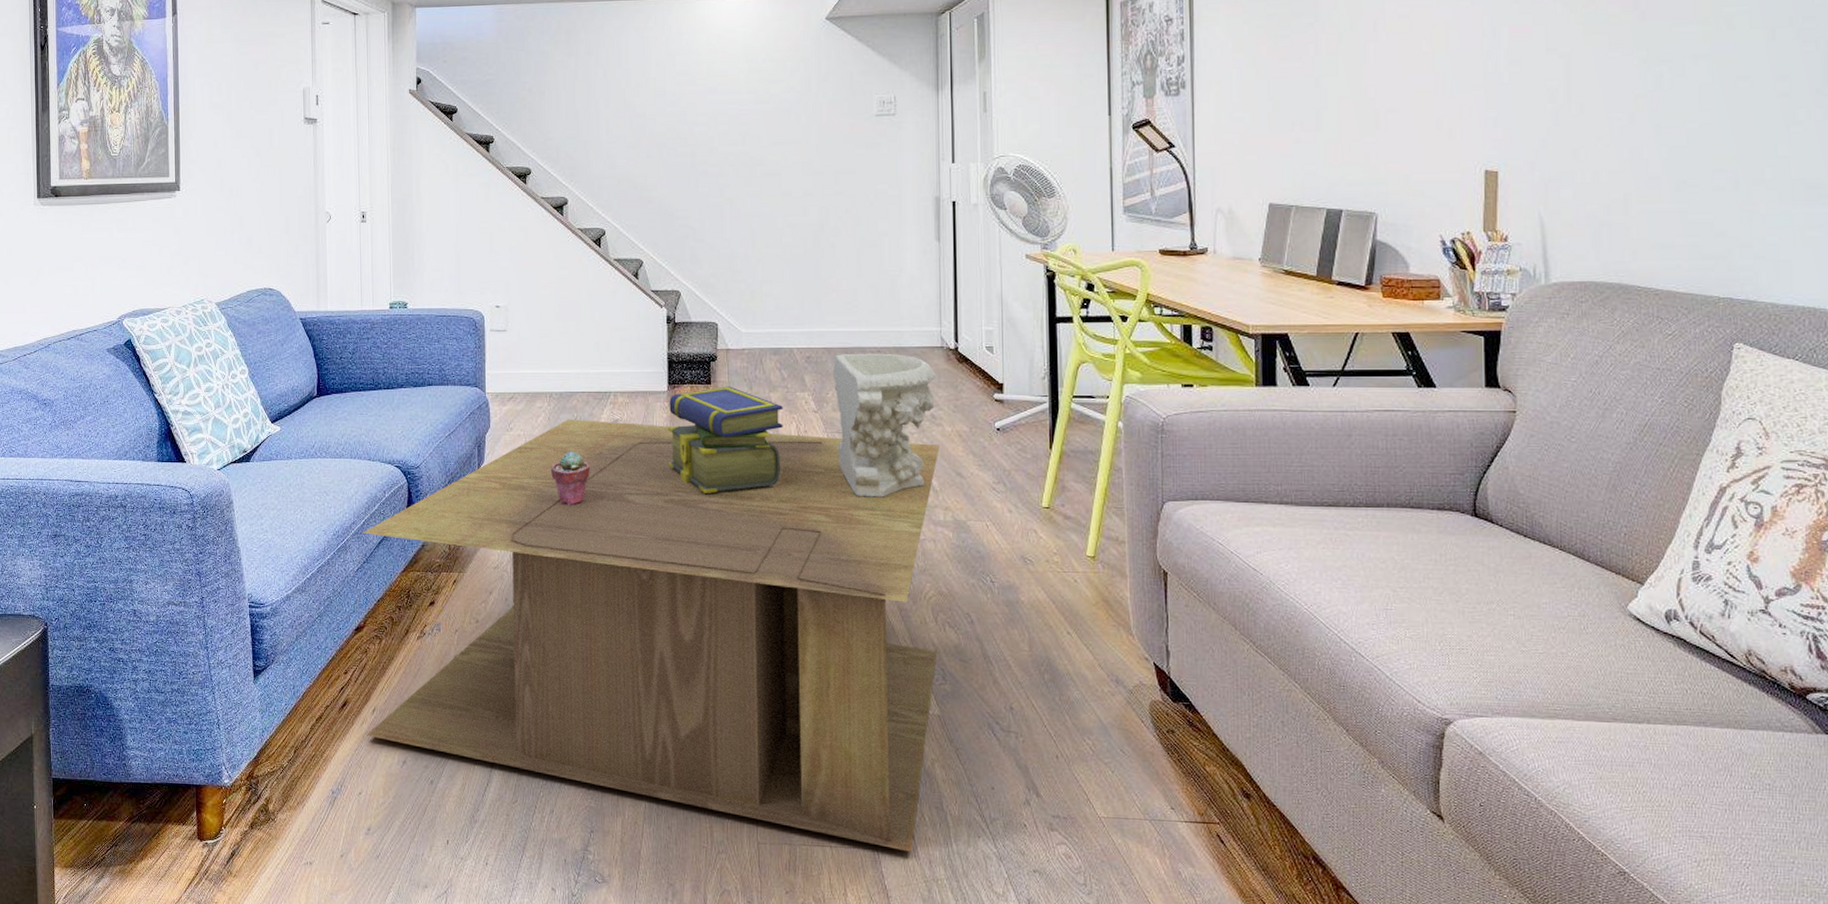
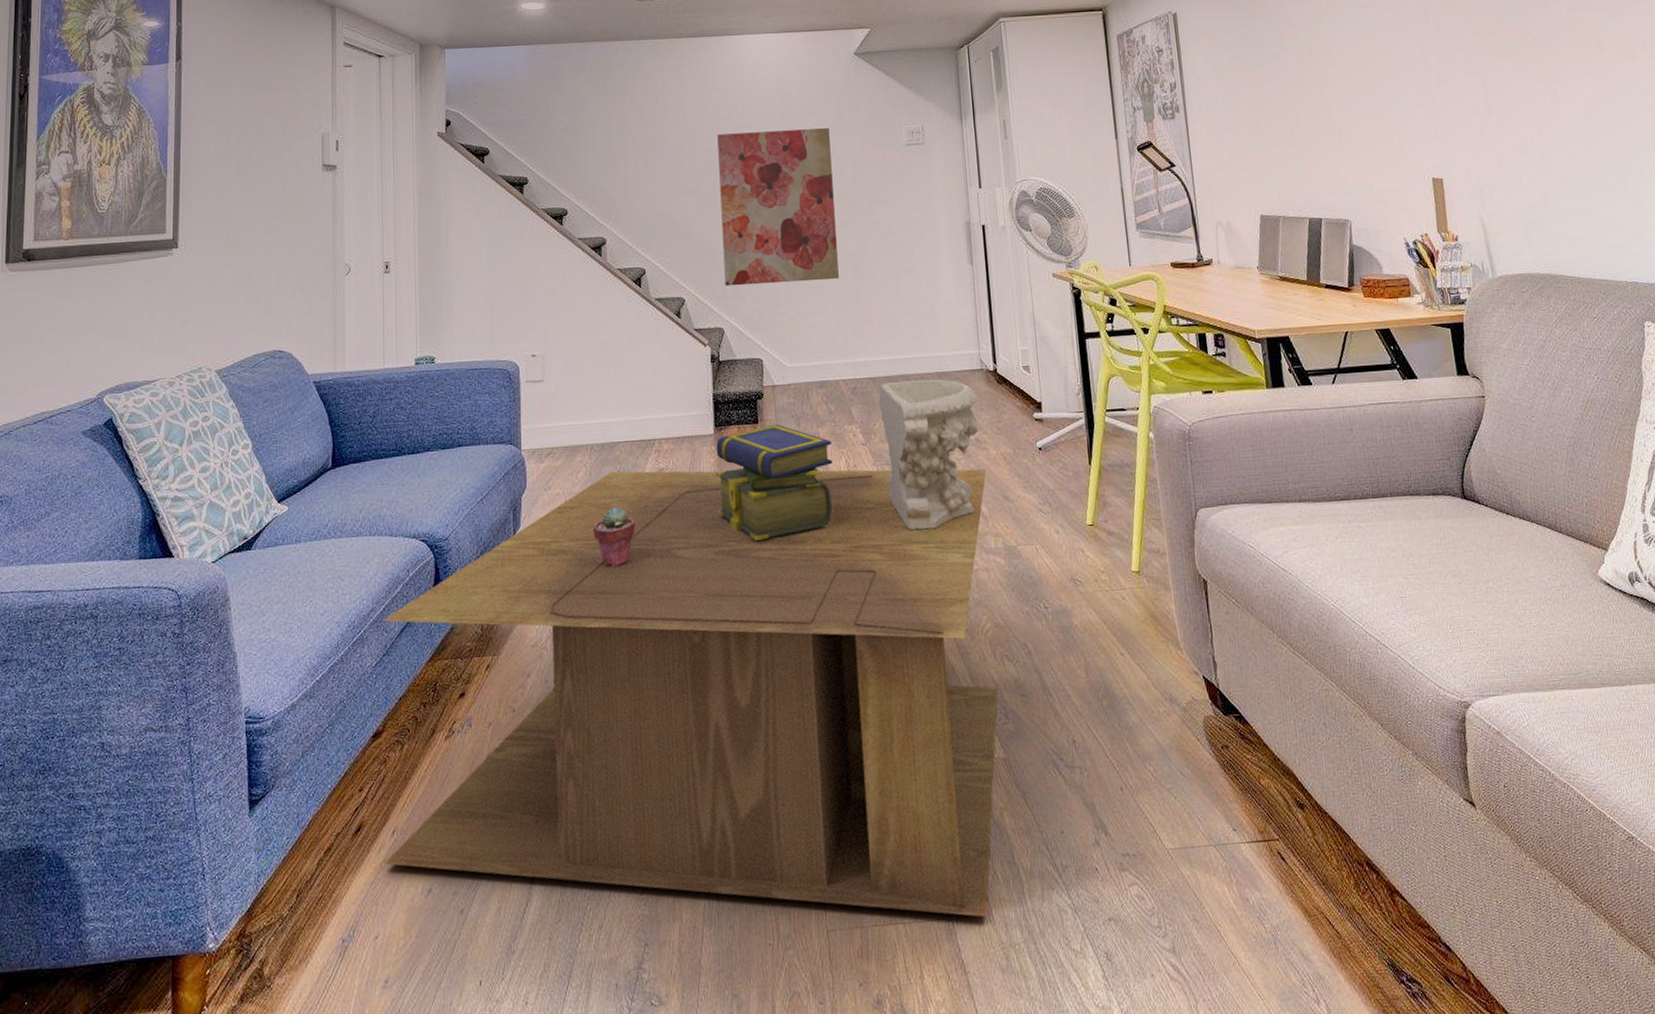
wall art: none [680,96,798,251] -> present [717,128,839,287]

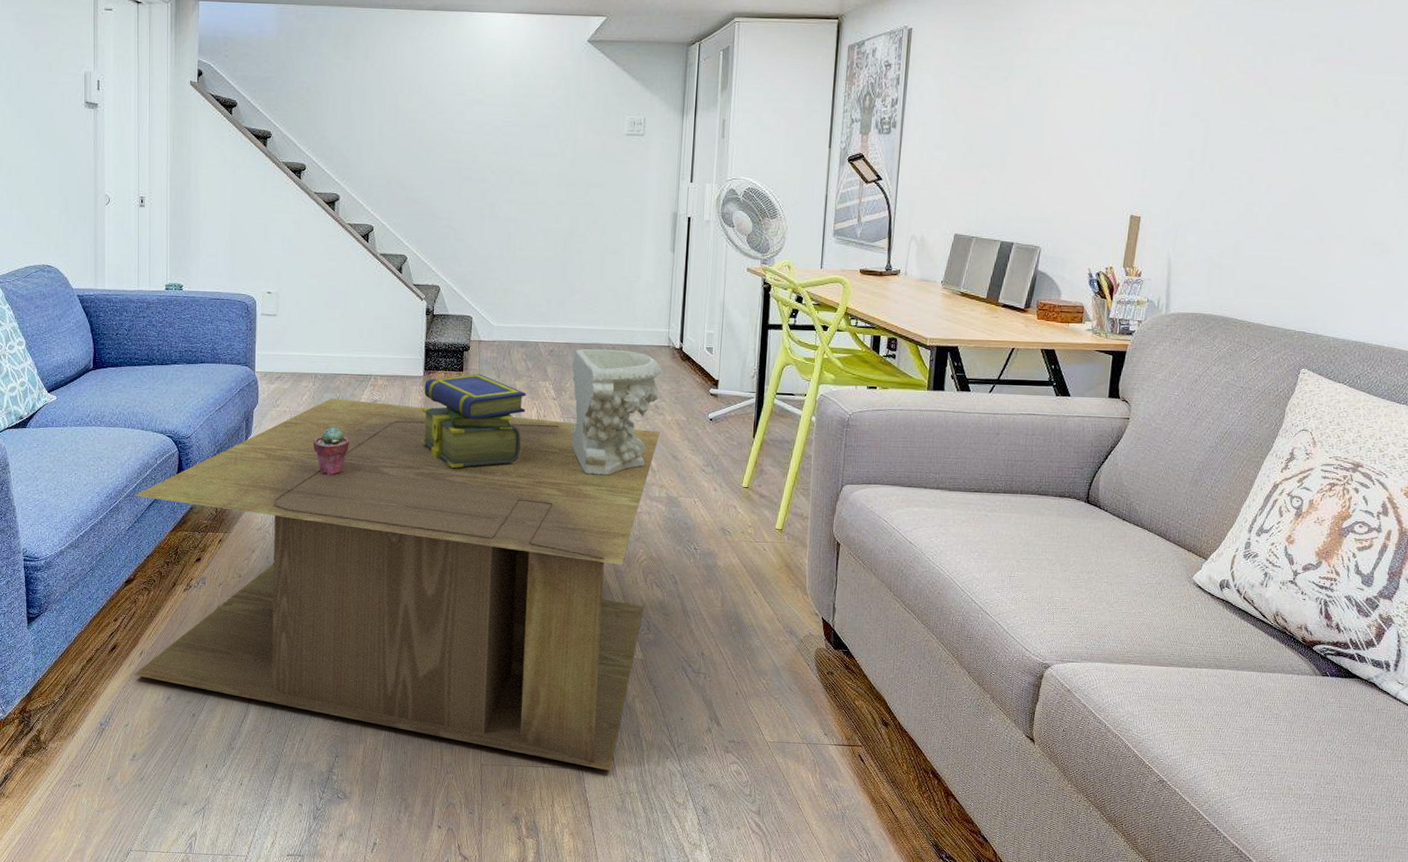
wall art: present [717,128,839,287] -> none [444,108,556,253]

